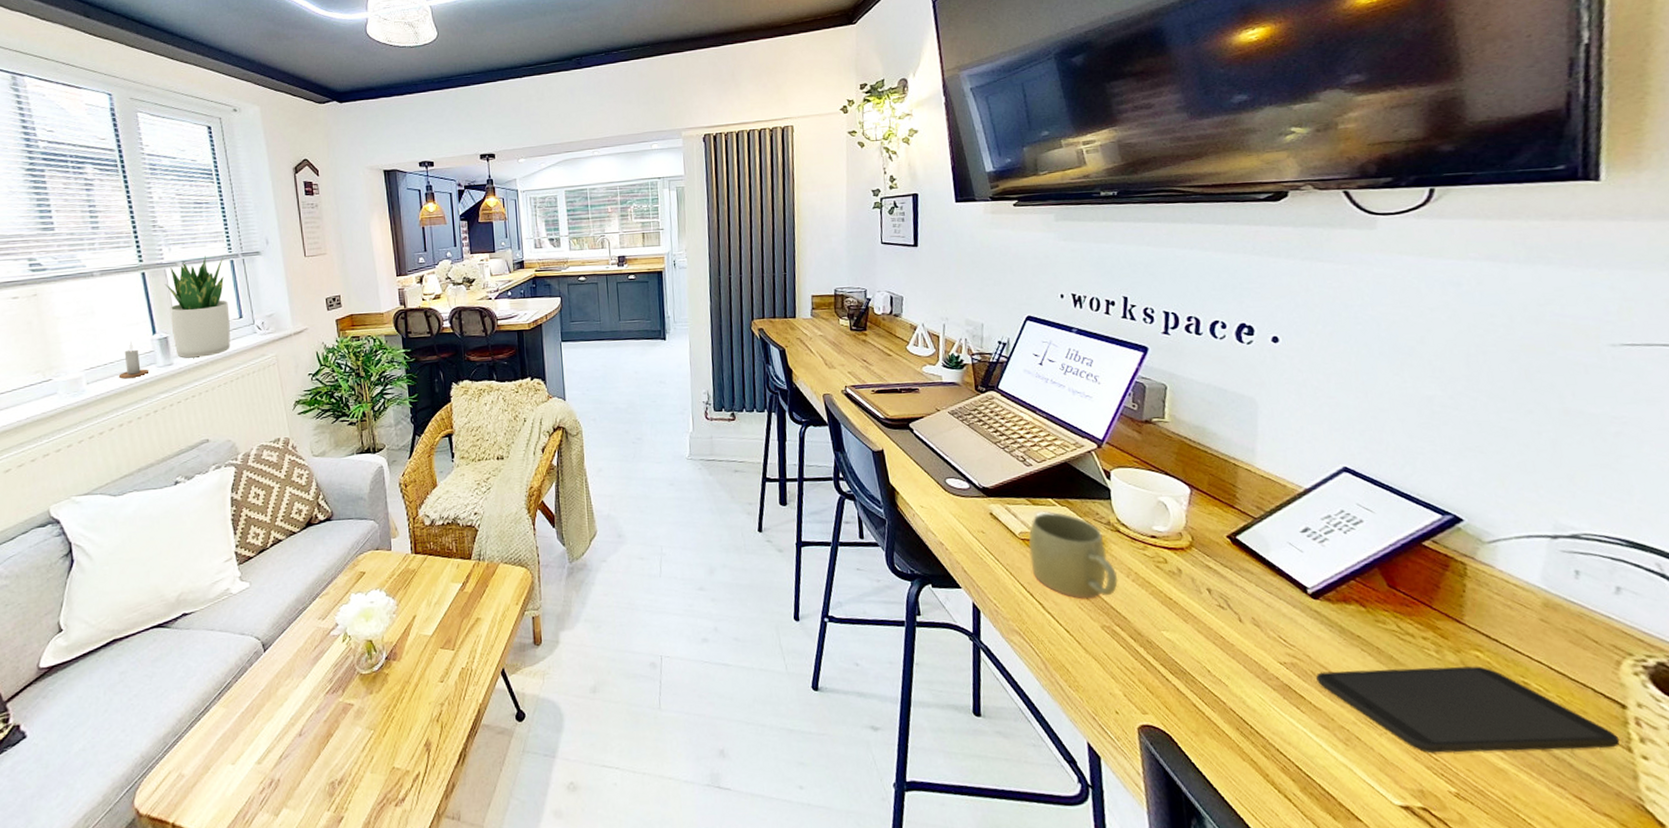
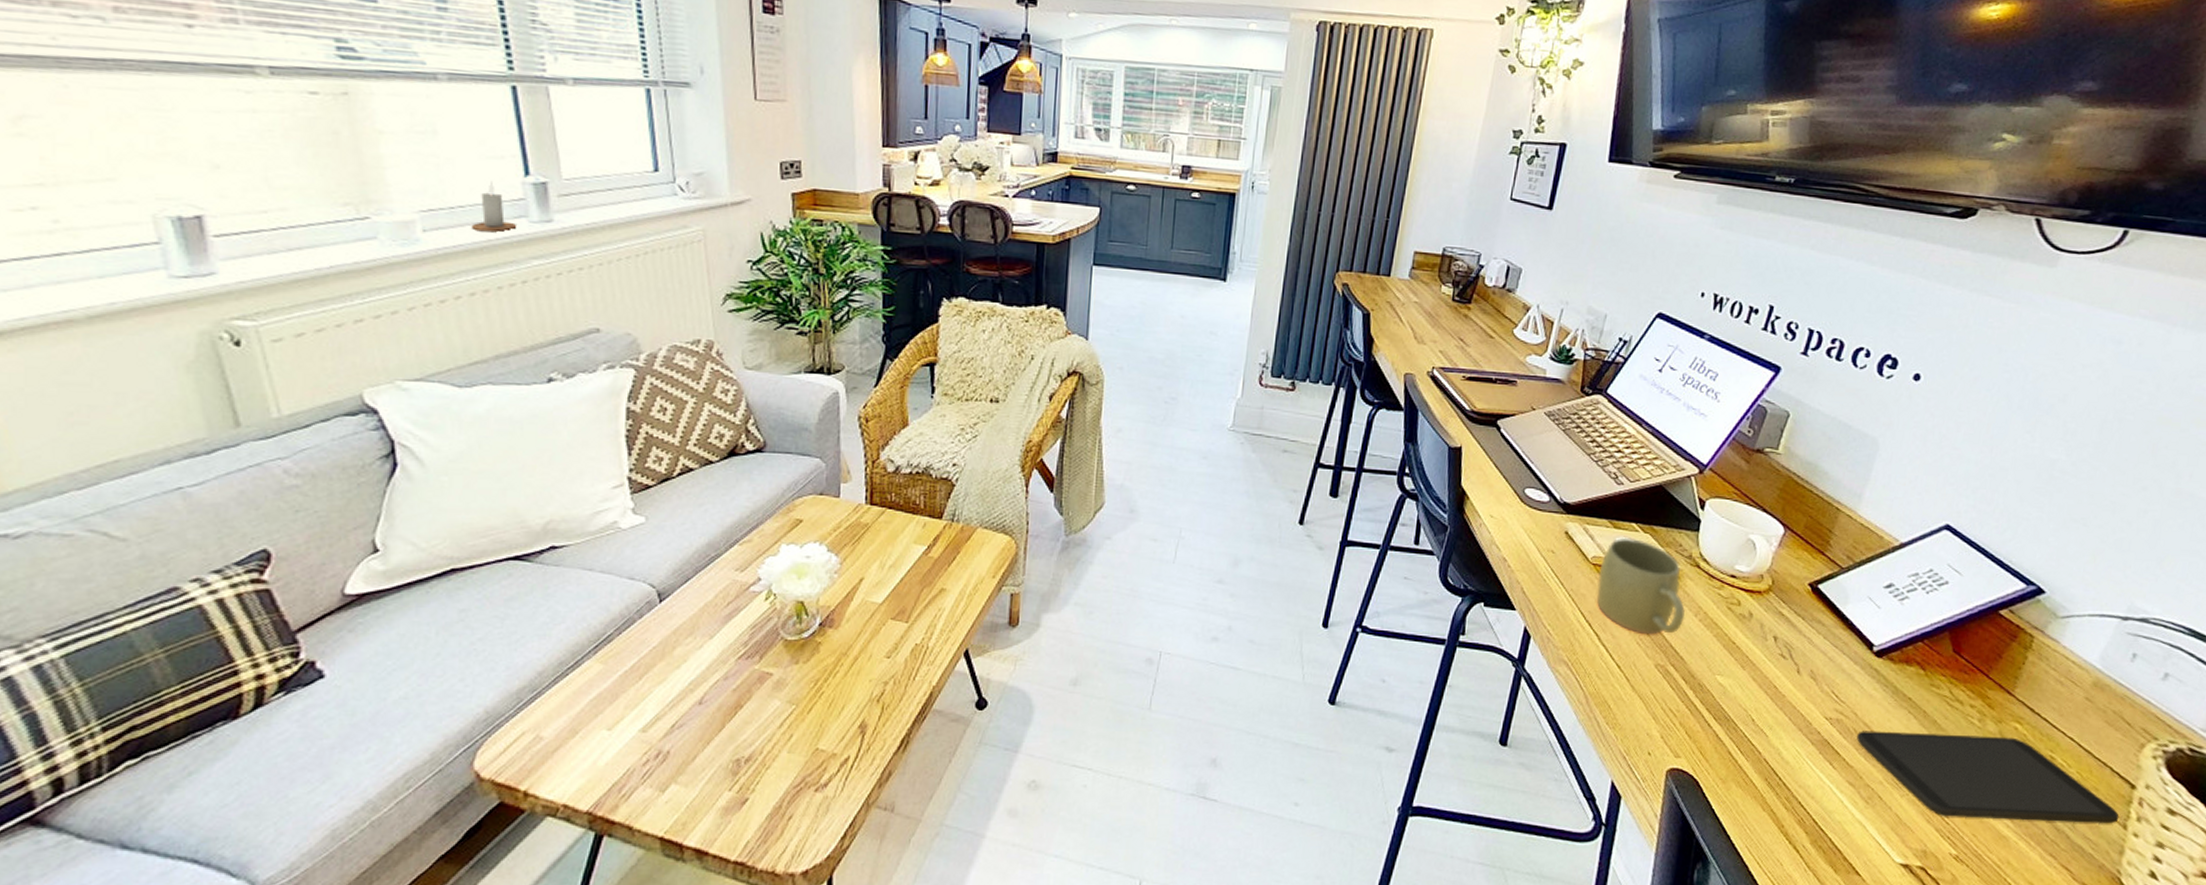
planter: present [164,255,230,358] -> none [545,76,640,218]

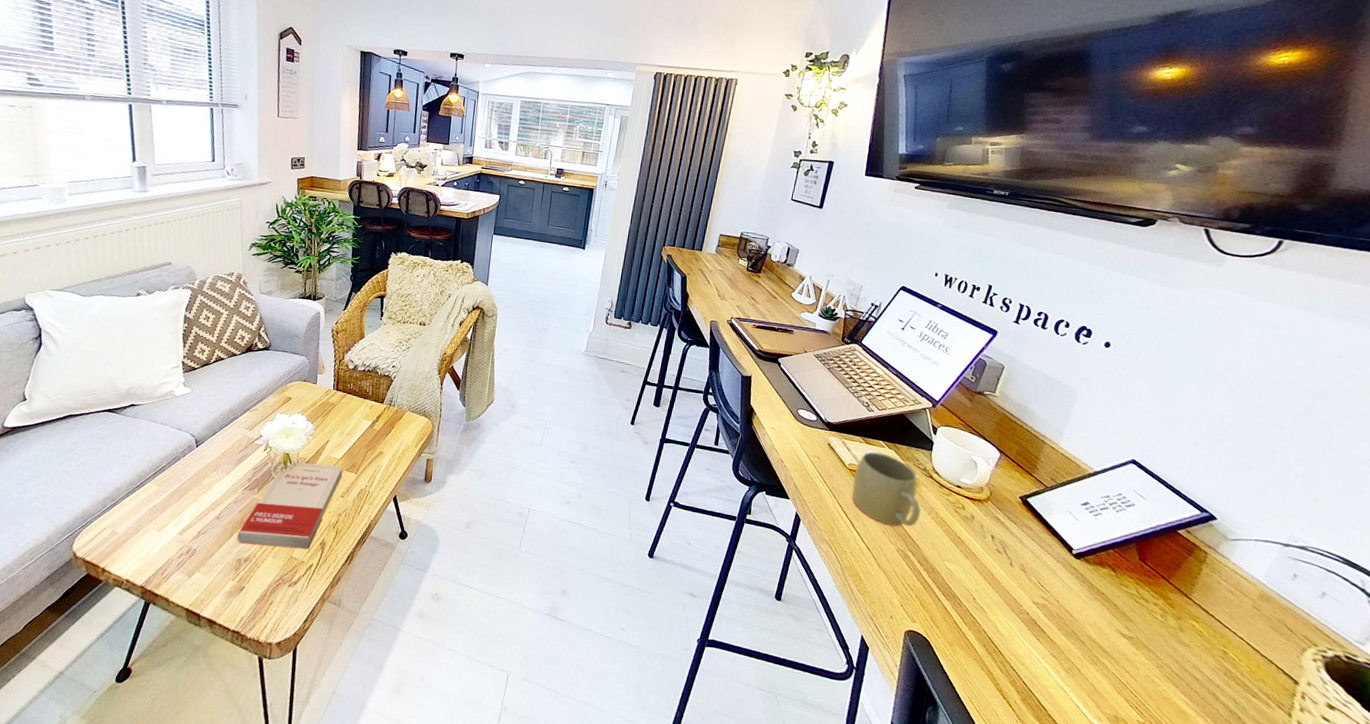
candle: present [471,180,516,233] -> none [98,164,125,197]
book: none [730,612,887,738] -> present [236,462,343,550]
mobile phone: present [1857,731,2119,823] -> none [1059,615,1285,711]

